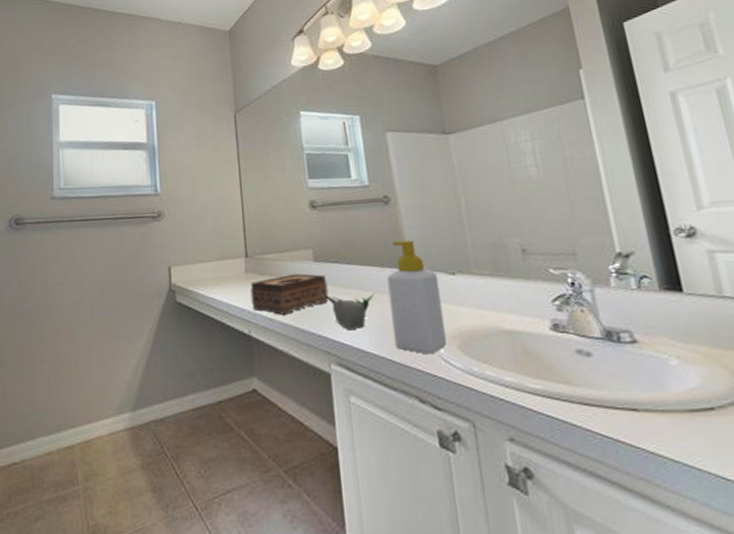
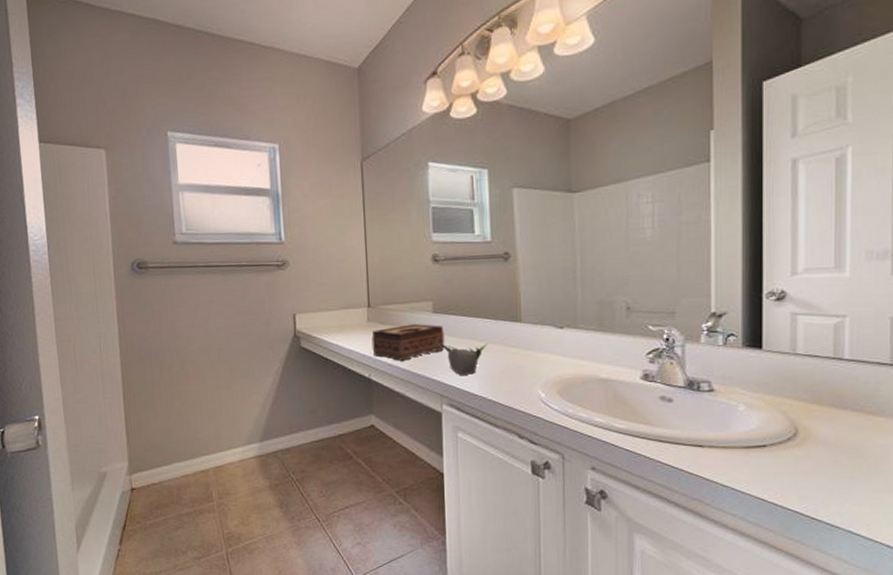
soap bottle: present [387,240,447,355] -> none [500,296,548,398]

